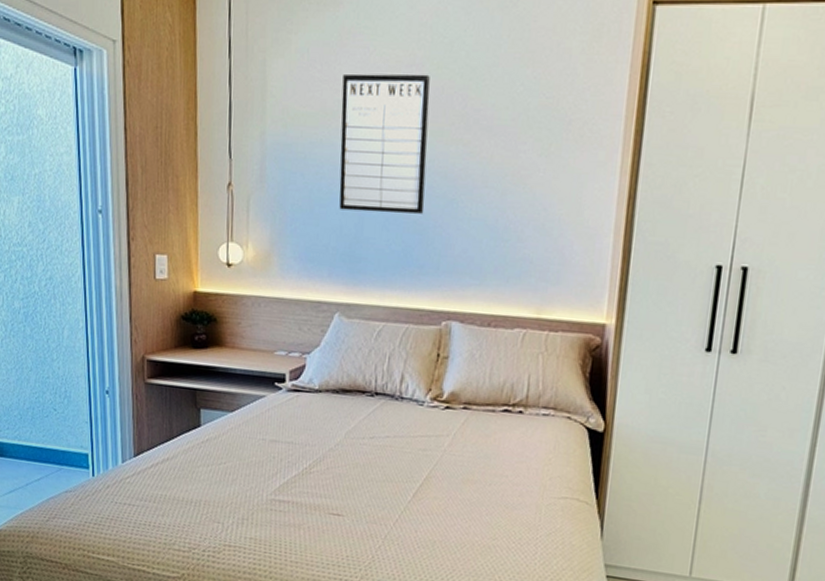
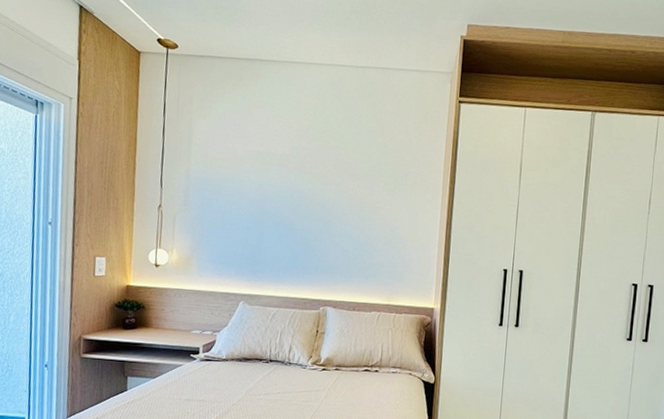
writing board: present [339,73,430,214] -> none [245,133,313,231]

